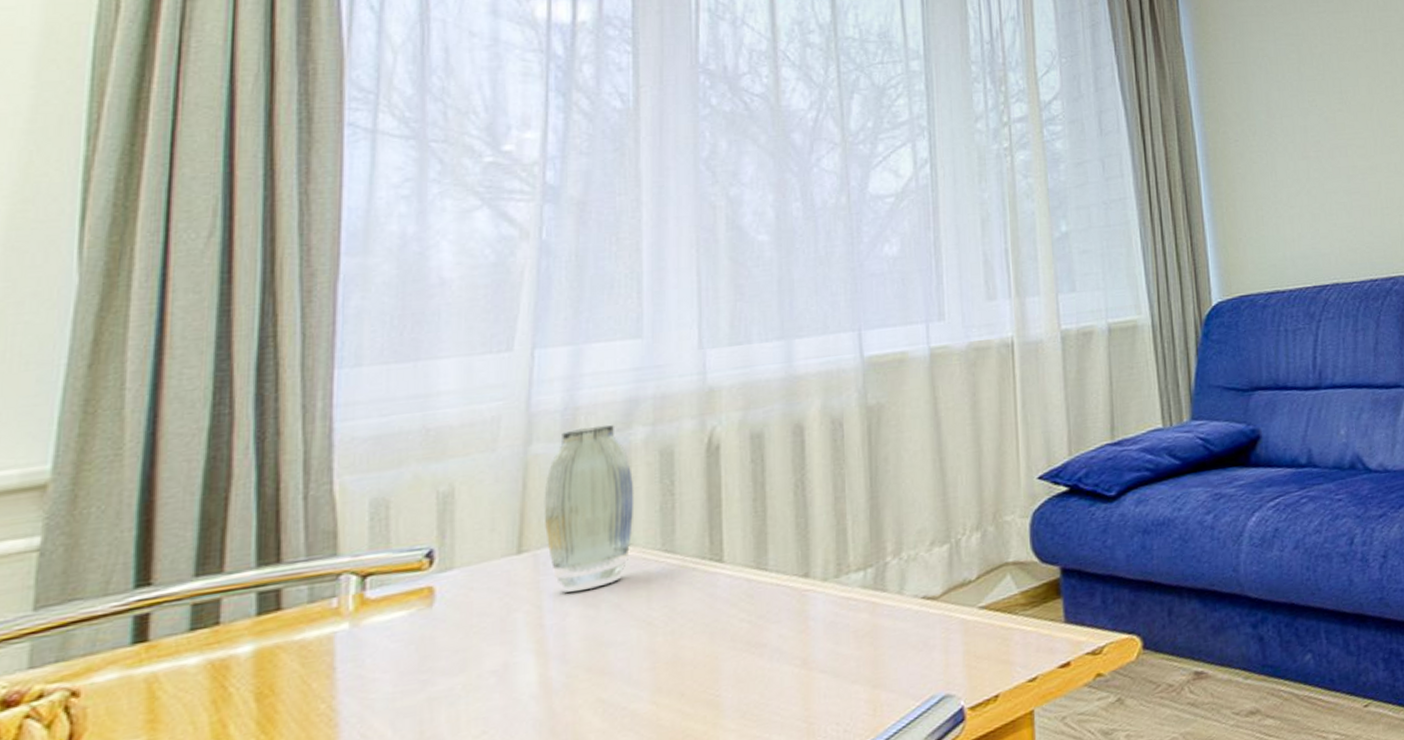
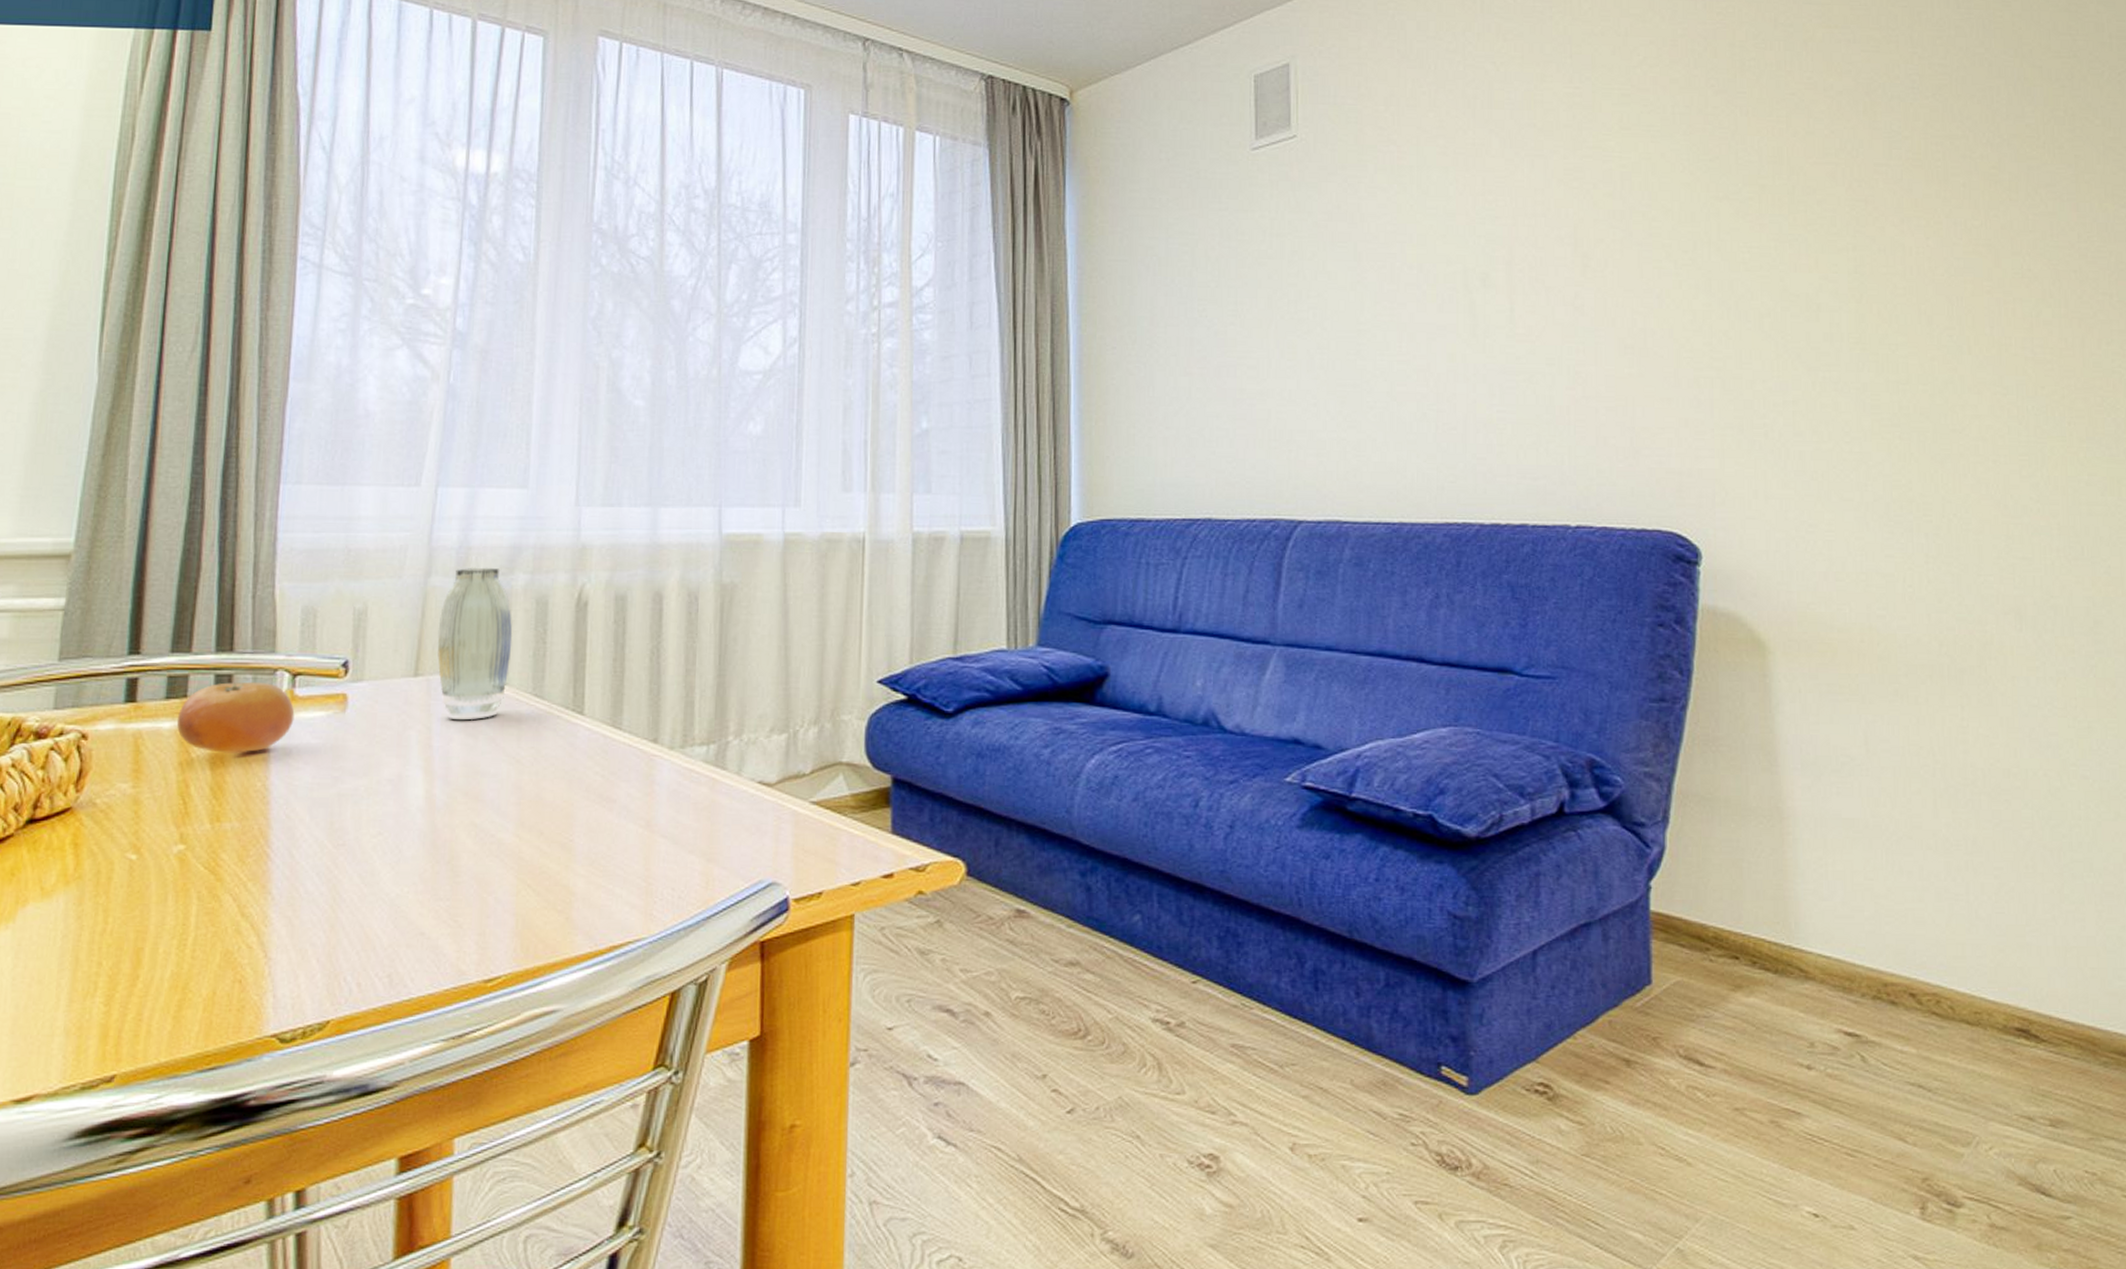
fruit: none [206,590,366,681] -> present [176,681,295,753]

